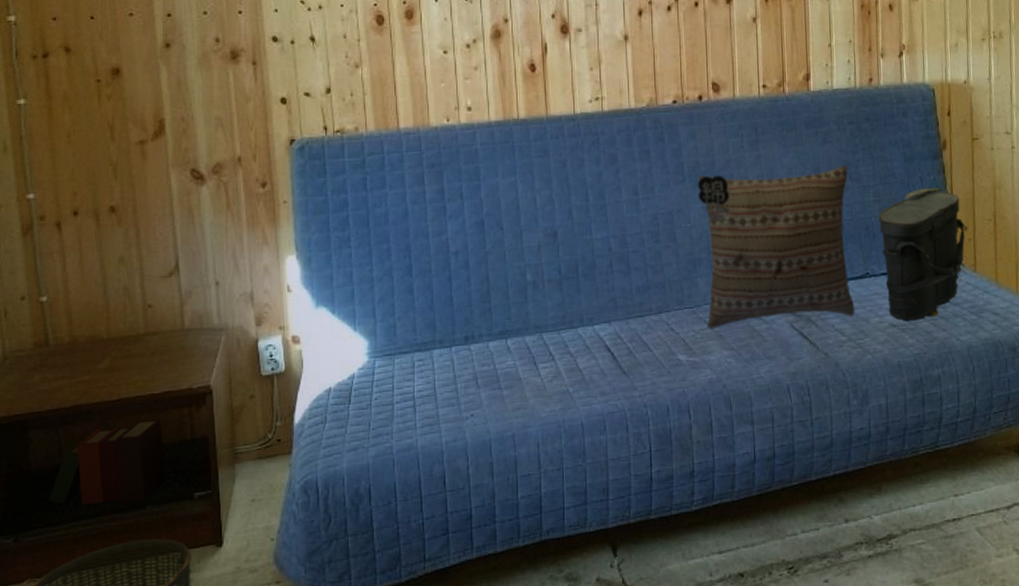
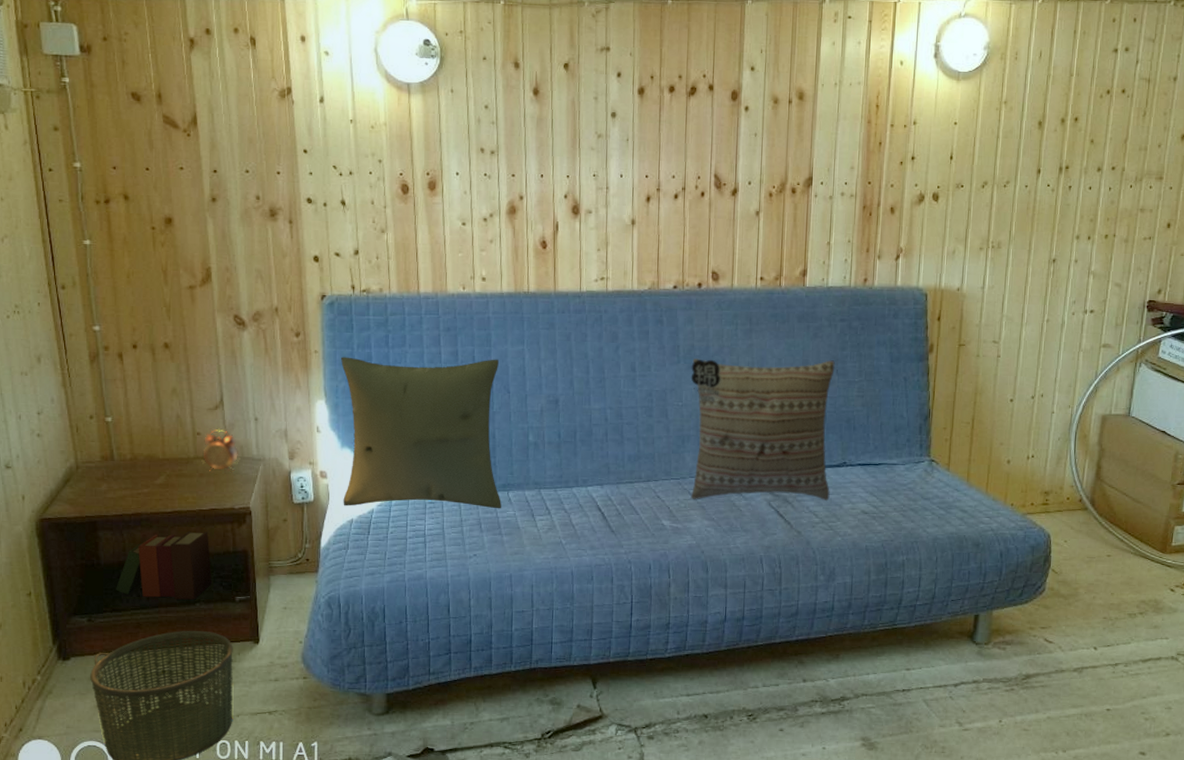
alarm clock: none [154,298,197,348] -> present [202,428,238,472]
cushion: none [312,193,499,374] -> present [340,357,501,509]
bag: present [879,187,967,323] -> none [860,388,945,511]

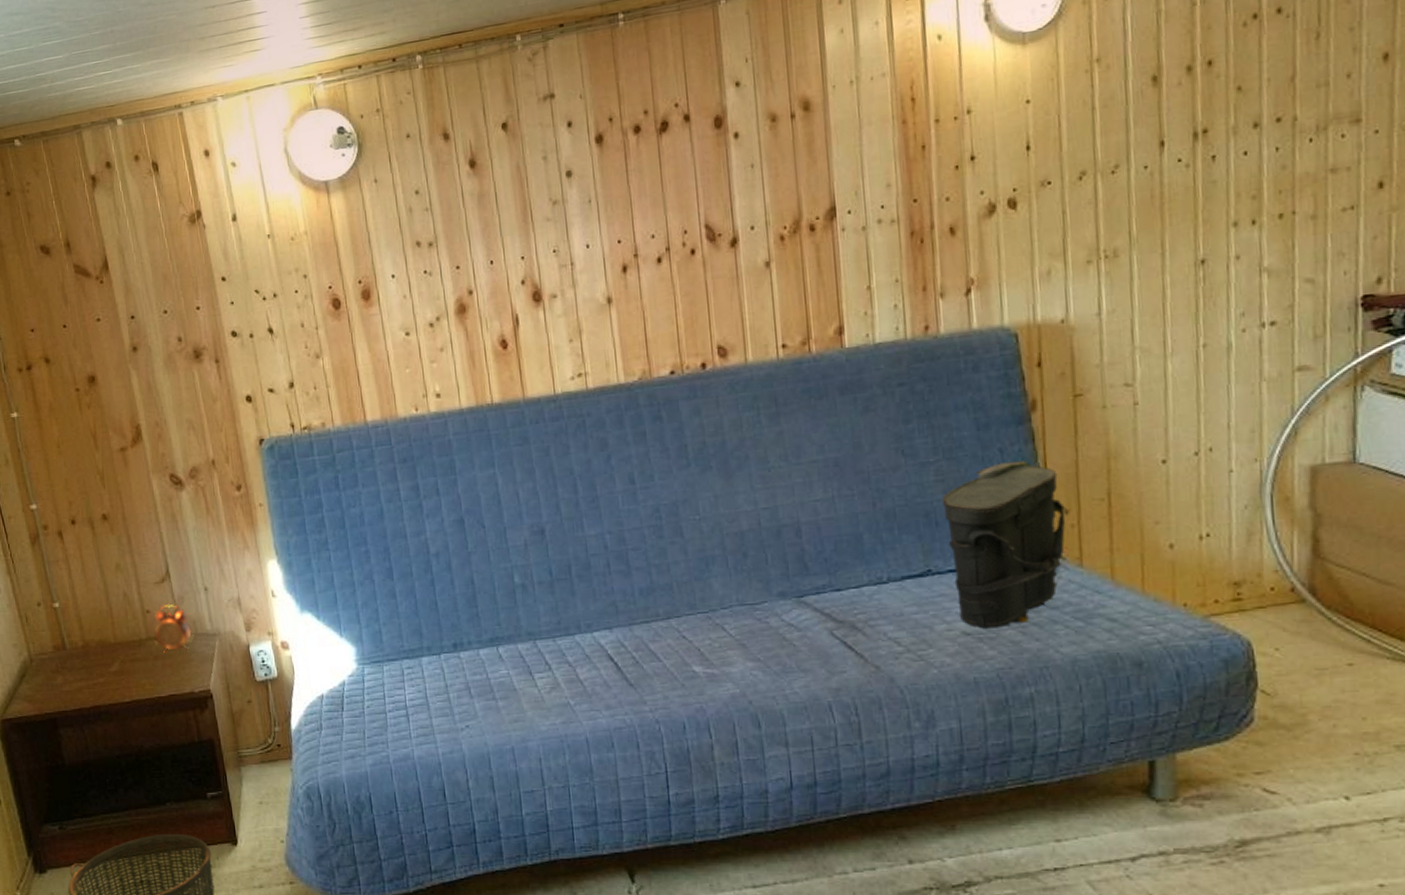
books: present [116,531,212,600] -> none [83,720,181,800]
cushion: present [340,357,501,509] -> none [288,488,491,680]
cushion: present [690,357,835,502] -> none [705,438,914,638]
bag: none [860,388,945,511] -> present [942,461,1069,630]

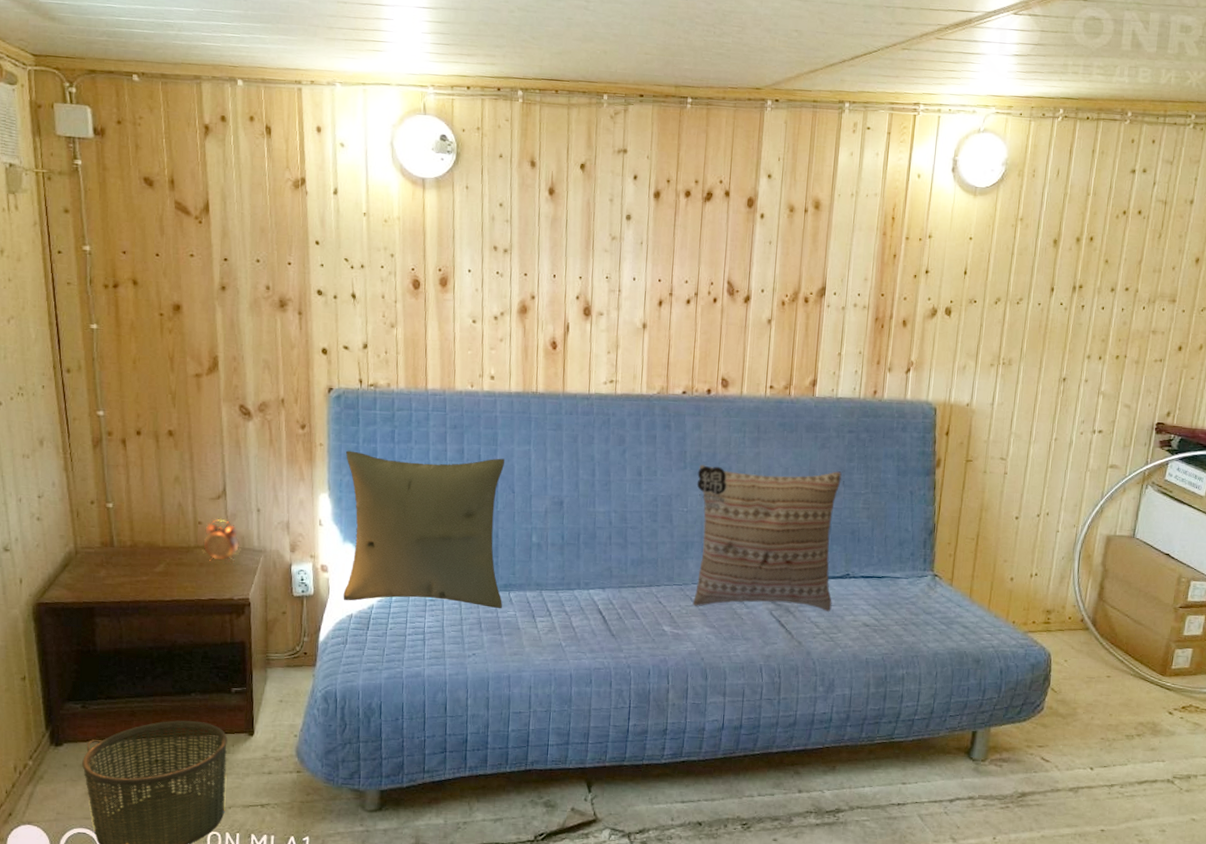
cushion: none [288,488,491,680] -> present [343,450,504,609]
cushion: none [705,438,914,638] -> present [692,464,842,613]
bag: present [942,461,1069,630] -> none [863,501,950,624]

